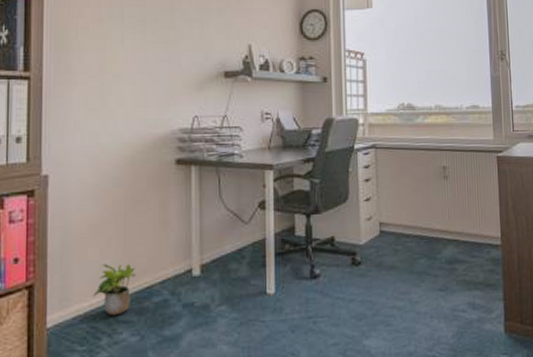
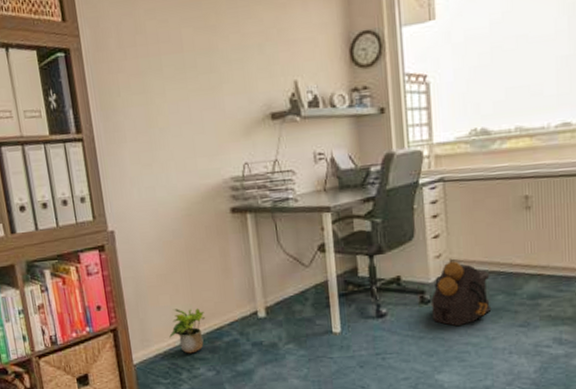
backpack: none [361,224,415,290] -> present [430,261,492,327]

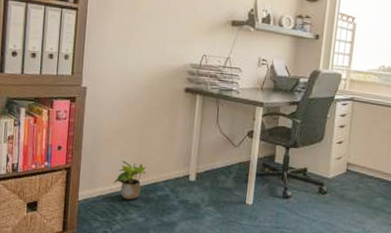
backpack: present [430,261,492,327] -> none [326,164,376,217]

